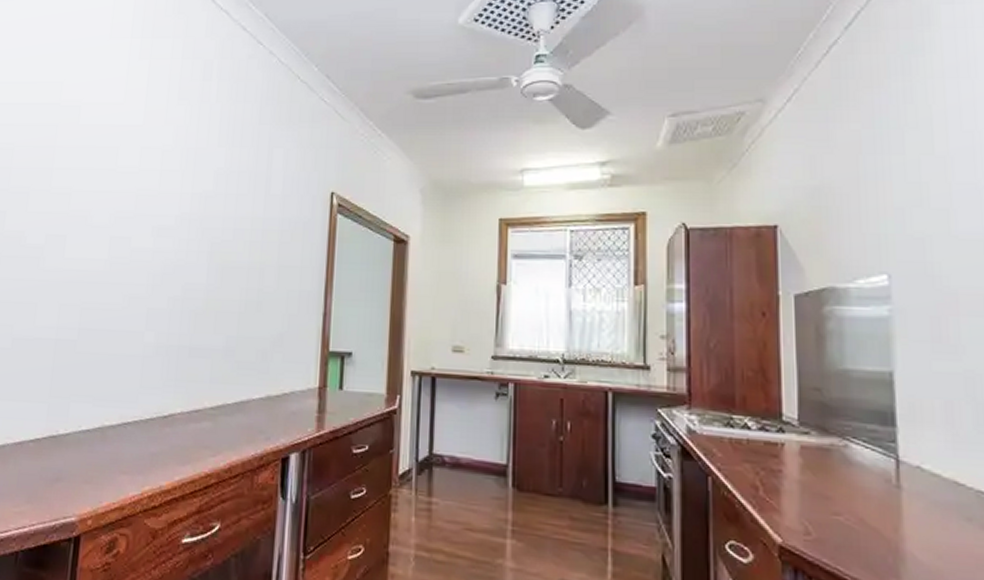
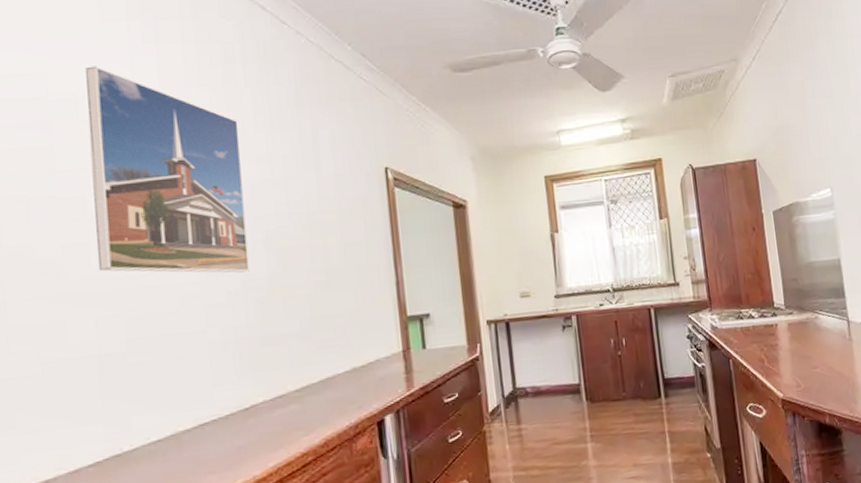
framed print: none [69,77,205,281] -> present [86,66,250,273]

